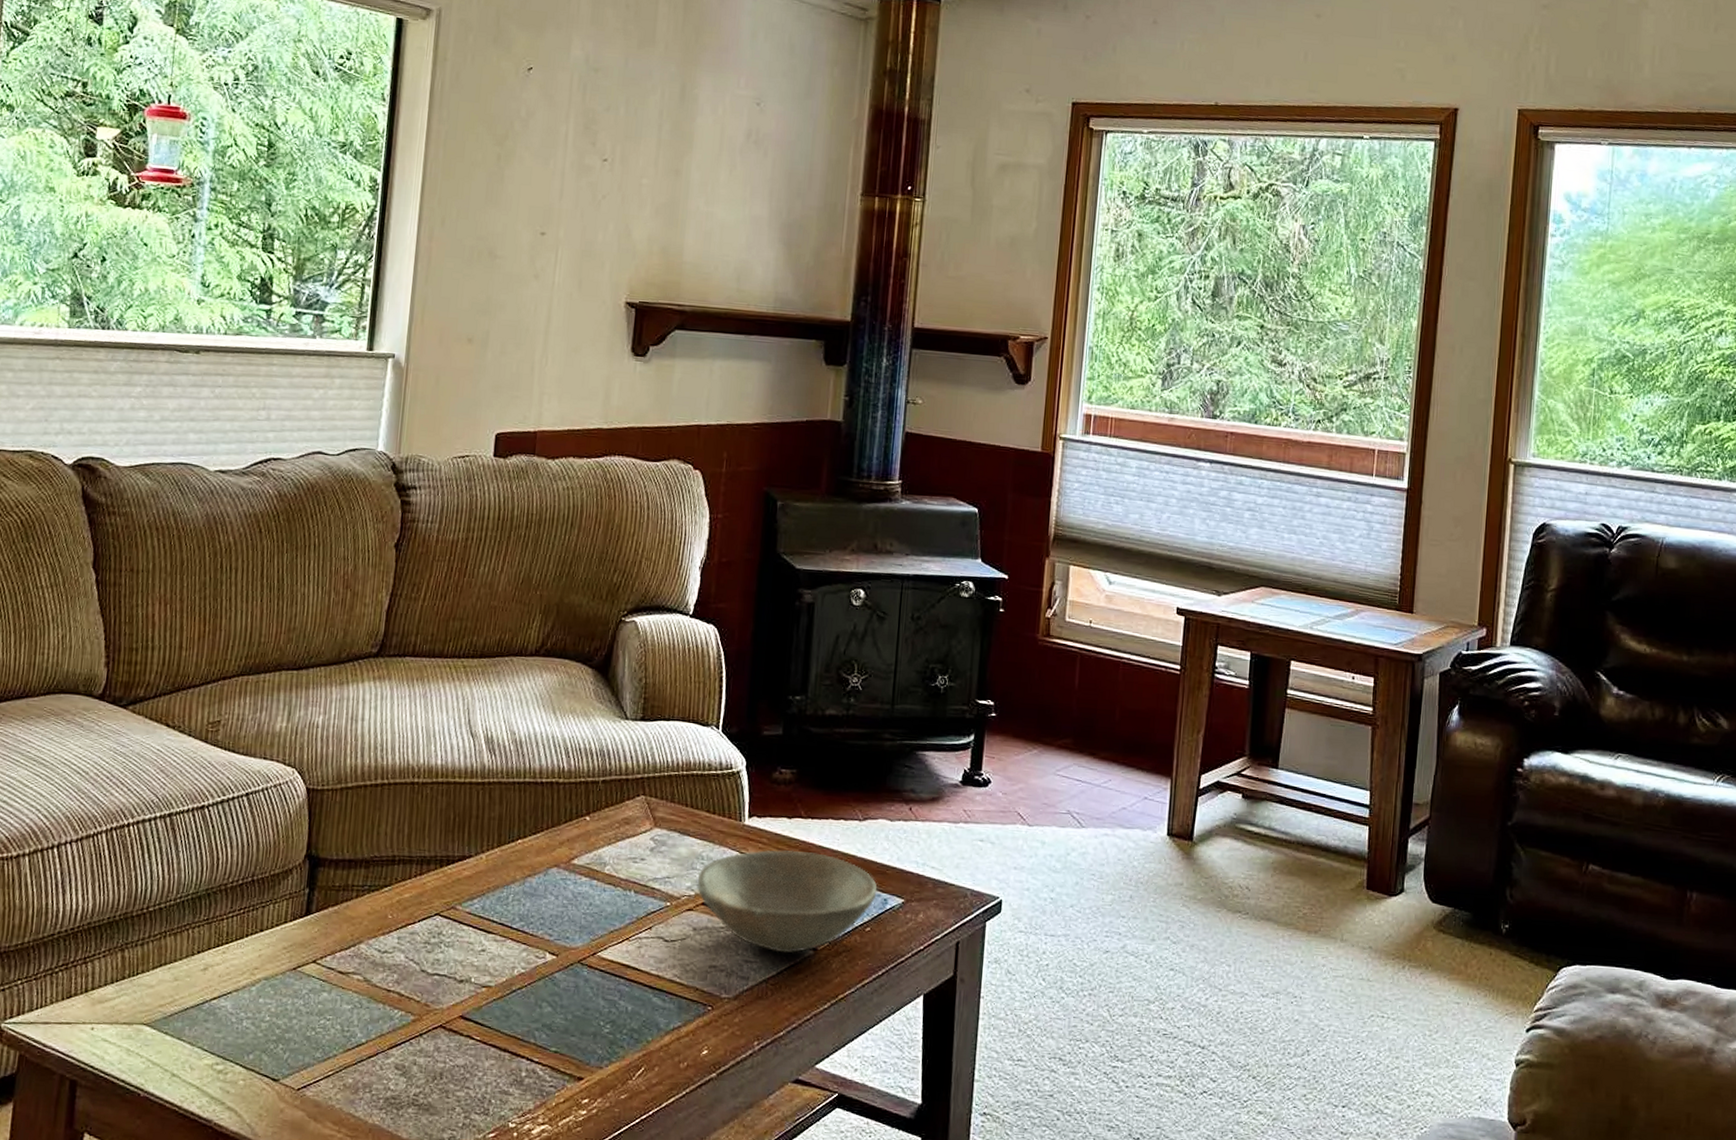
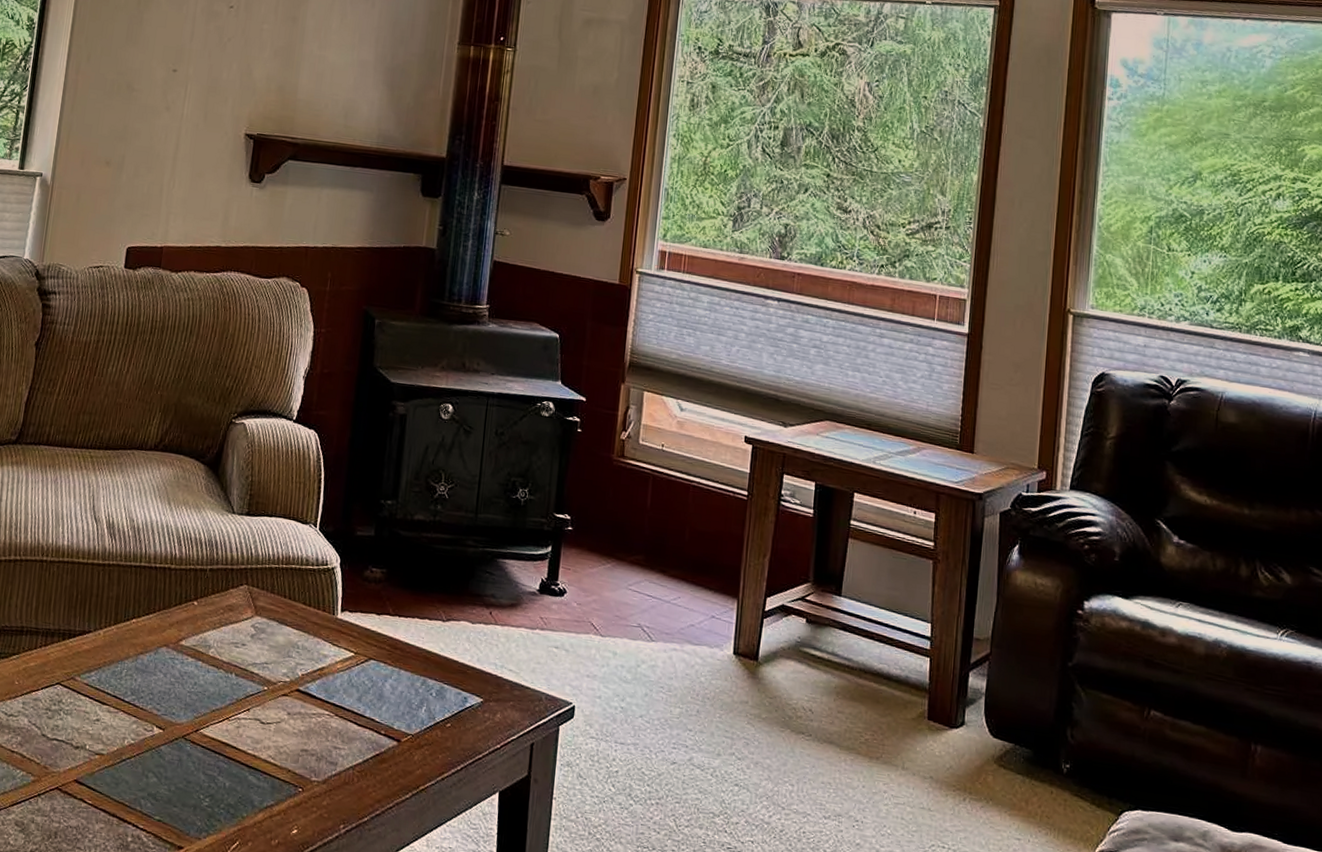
bowl: present [697,850,878,954] -> none [292,643,458,743]

